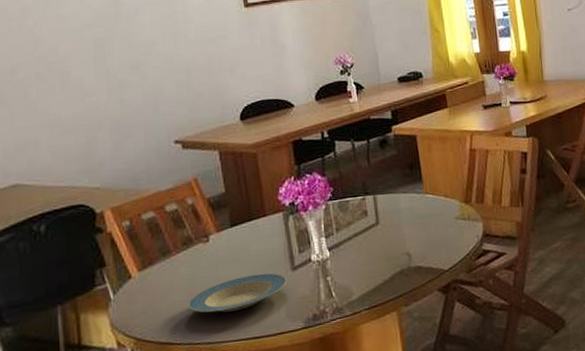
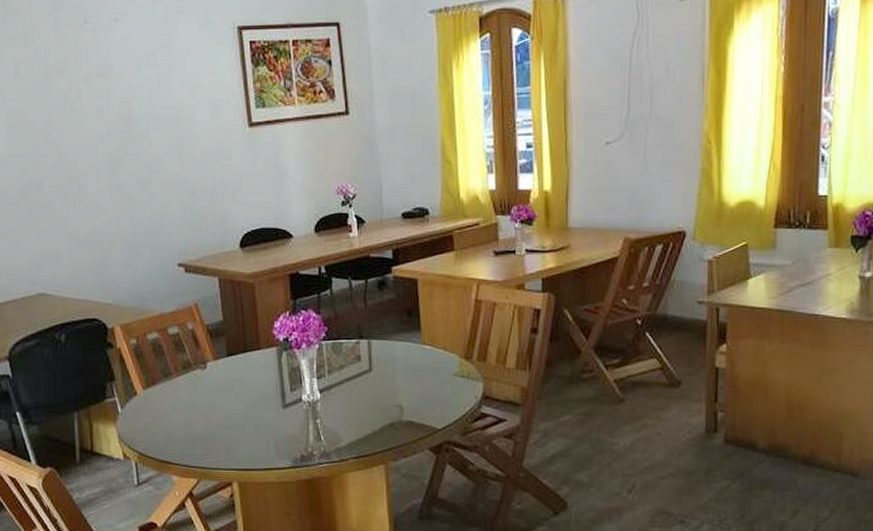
plate: present [188,273,287,313] -> none [186,406,278,440]

